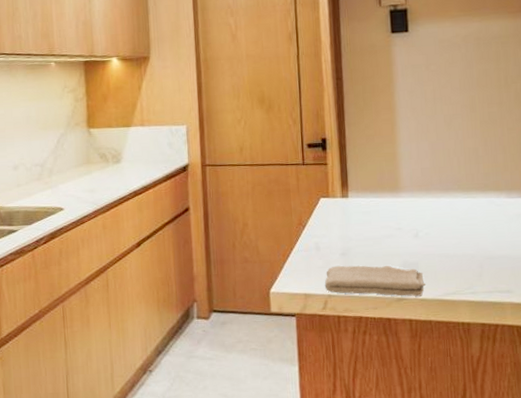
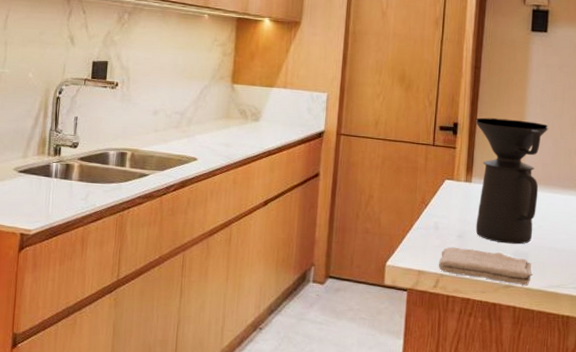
coffee maker: none [344,126,423,256] -> present [475,117,548,245]

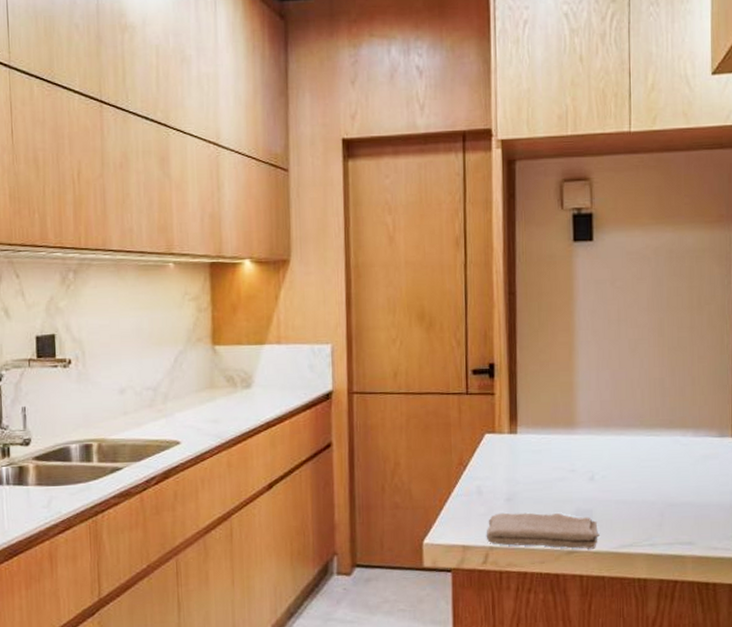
coffee maker: present [475,117,548,245] -> none [515,351,604,502]

